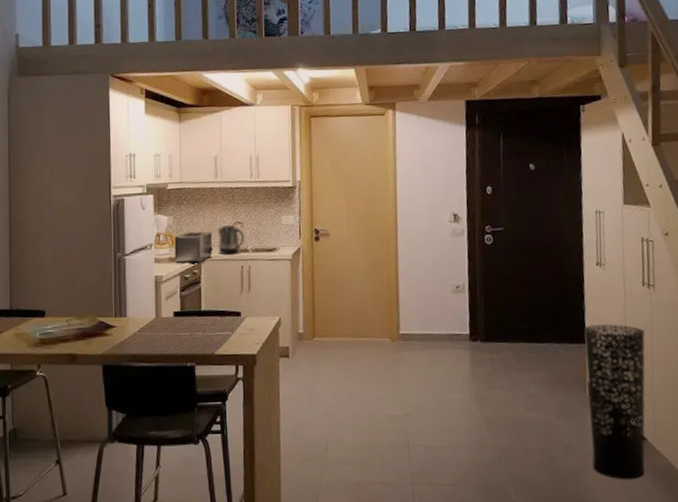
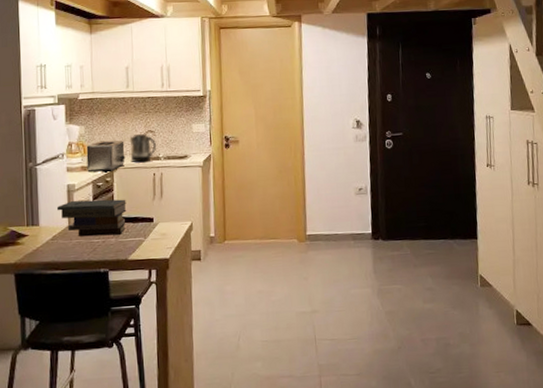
books: none [145,292,214,330] -> present [57,199,127,237]
umbrella stand: present [584,324,645,480] -> none [476,220,531,362]

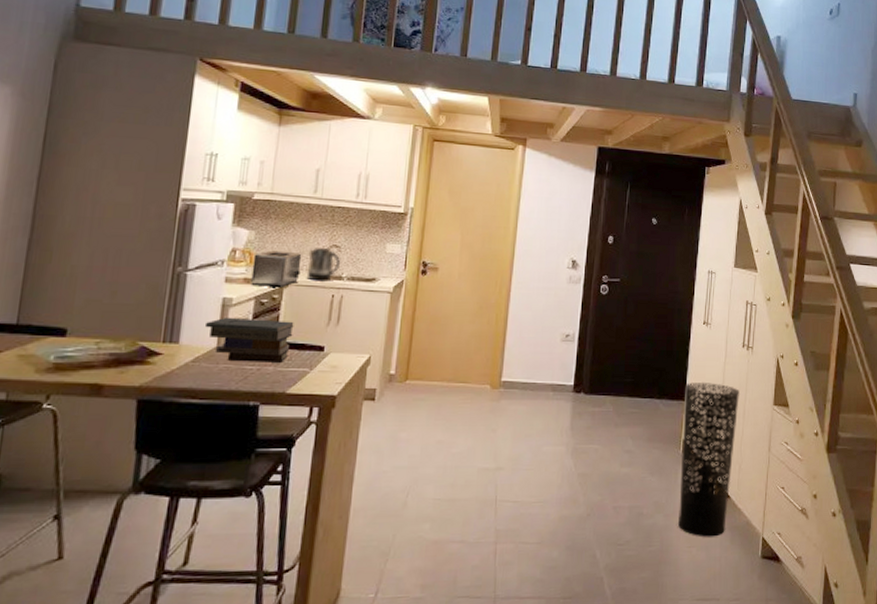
umbrella stand: none [476,220,531,362] -> present [678,383,740,537]

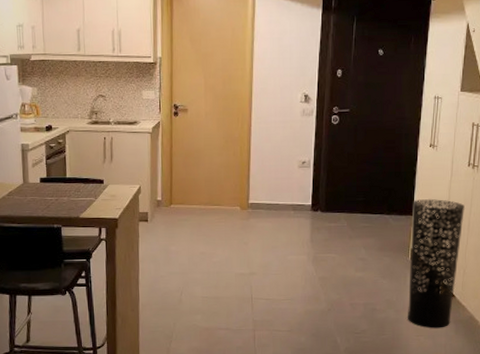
books: present [206,317,294,363] -> none [12,159,78,194]
toaster: present [251,250,302,289] -> none [39,103,77,135]
kettle: present [306,247,341,281] -> none [81,97,108,127]

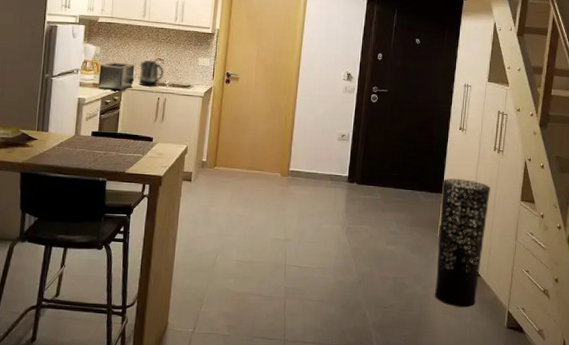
toaster: none [39,103,77,135] -> present [98,62,135,92]
kettle: none [81,97,108,127] -> present [138,60,164,87]

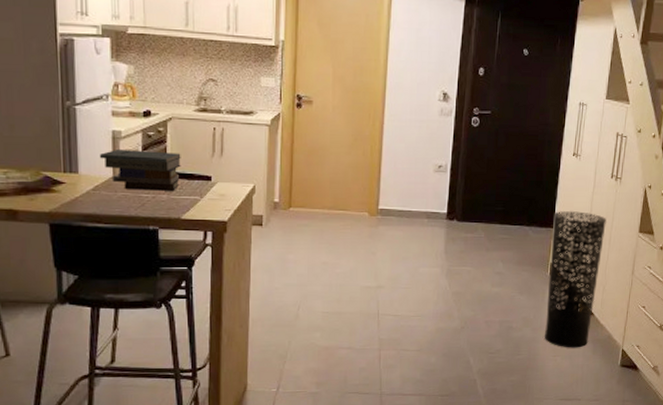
books: none [67,113,130,149] -> present [100,148,181,191]
toaster: present [98,62,135,92] -> none [135,84,181,122]
kettle: present [138,60,164,87] -> none [187,81,219,115]

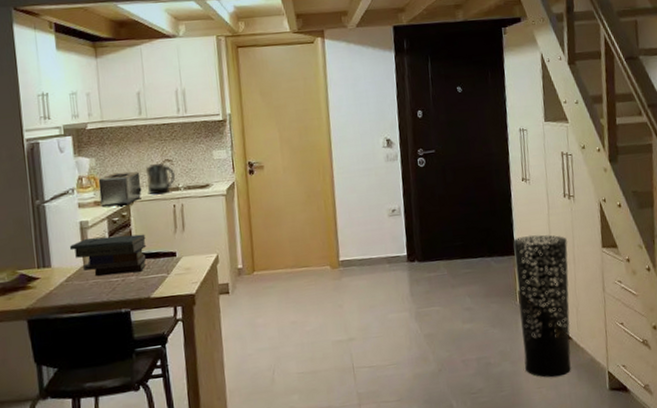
toaster: none [135,84,181,122] -> present [98,171,142,208]
kettle: none [187,81,219,115] -> present [145,162,176,195]

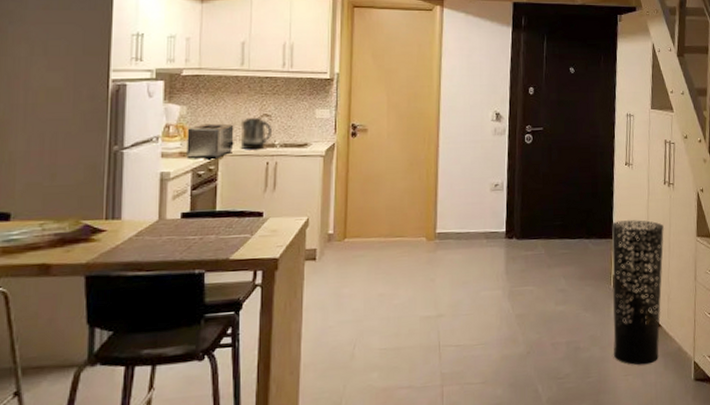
books: present [70,234,147,276] -> none [146,190,232,233]

